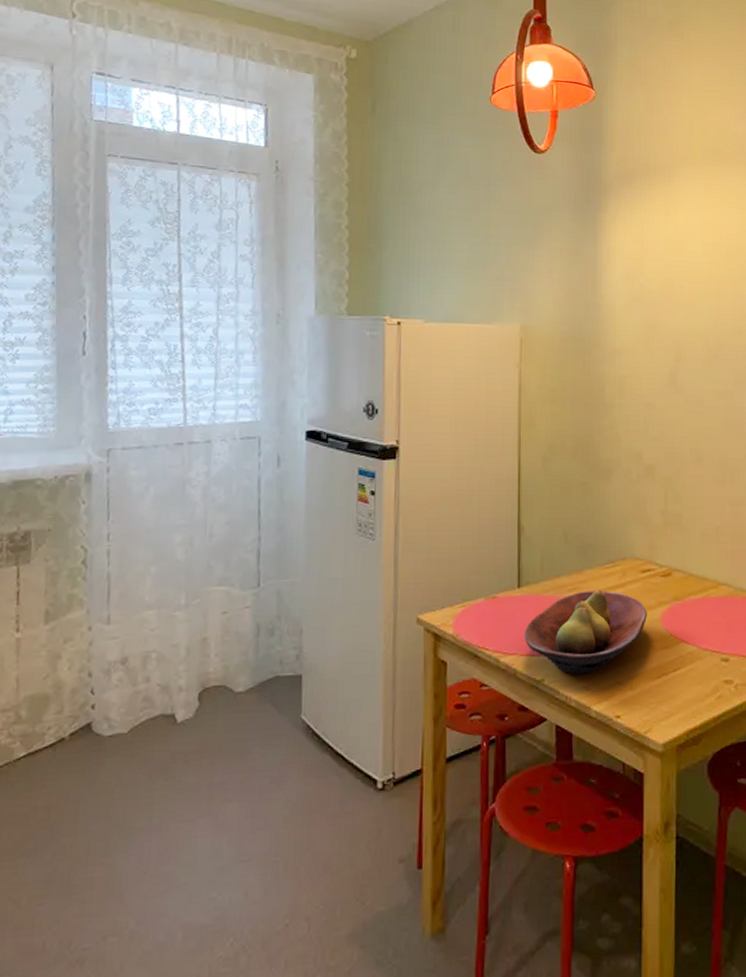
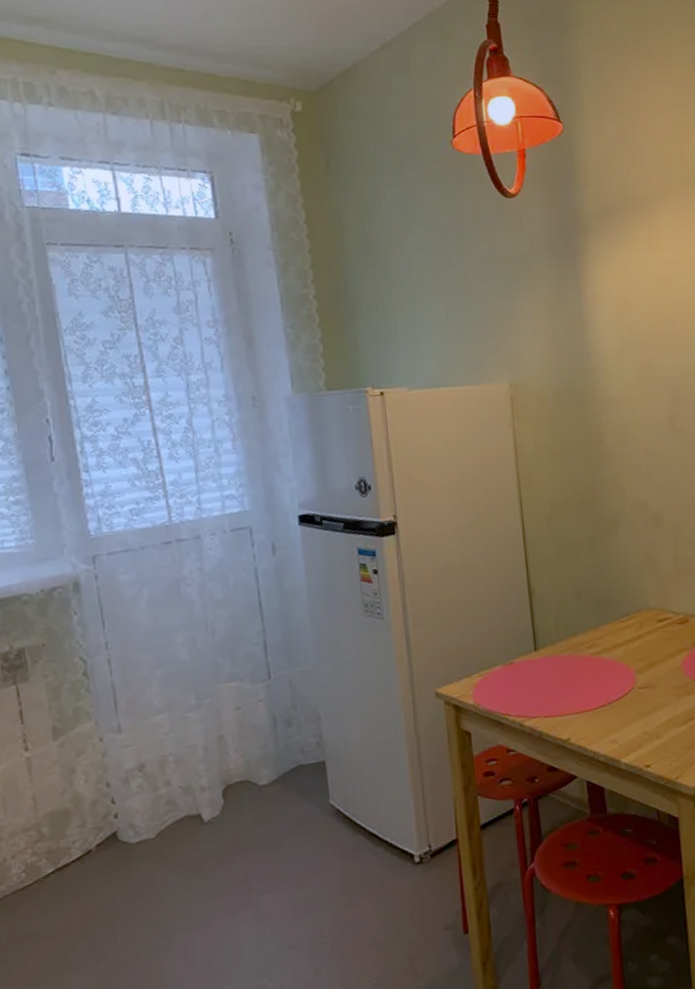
fruit bowl: present [524,590,647,675] -> none [545,644,668,731]

